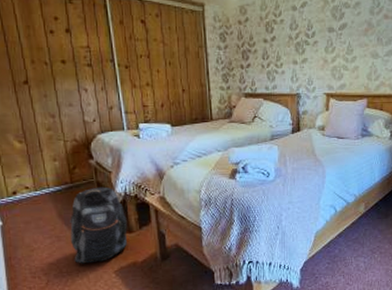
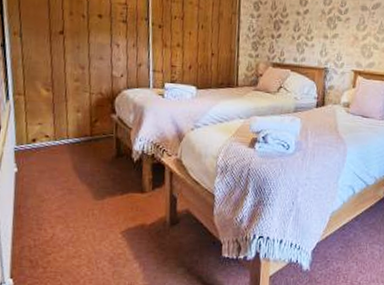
backpack: present [70,186,127,264] -> none [82,142,141,221]

